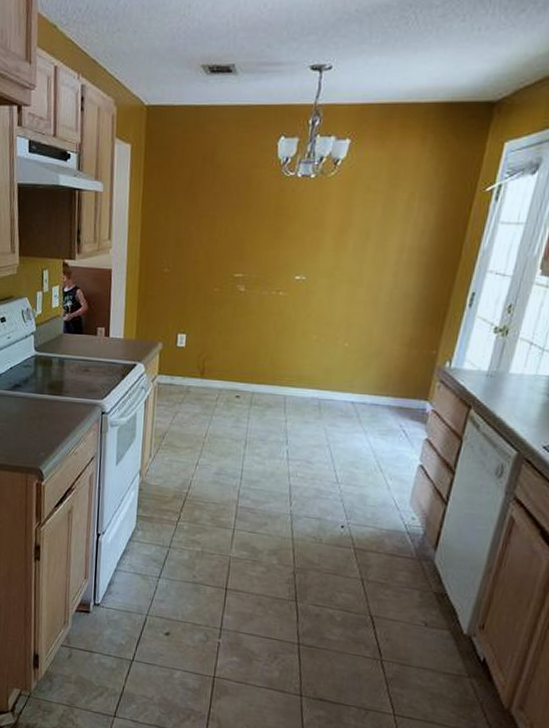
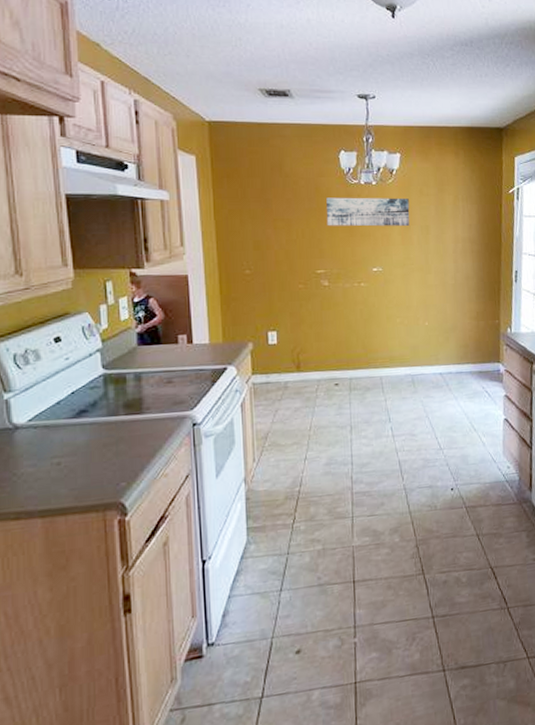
wall art: none [252,192,351,229] -> present [326,197,410,227]

